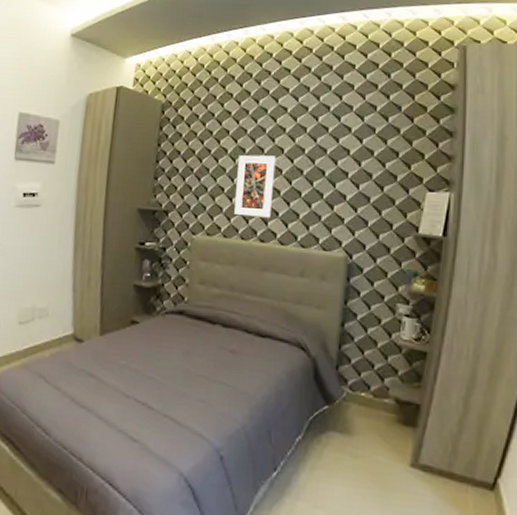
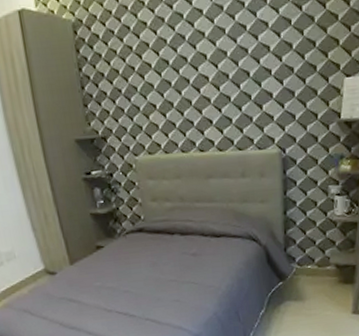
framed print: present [234,154,276,218] -> none [164,63,206,130]

